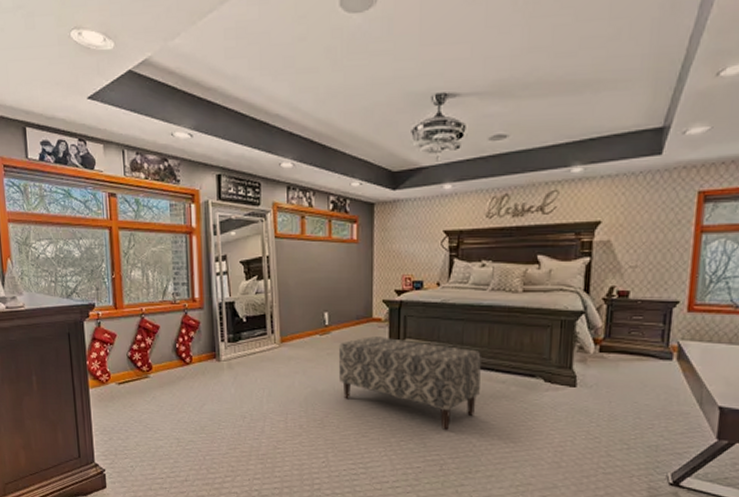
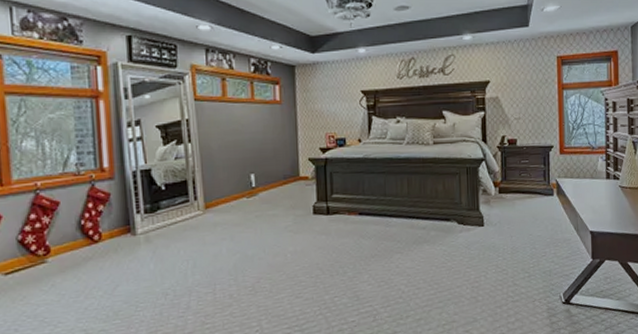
bench: present [339,336,481,430] -> none [268,194,404,280]

